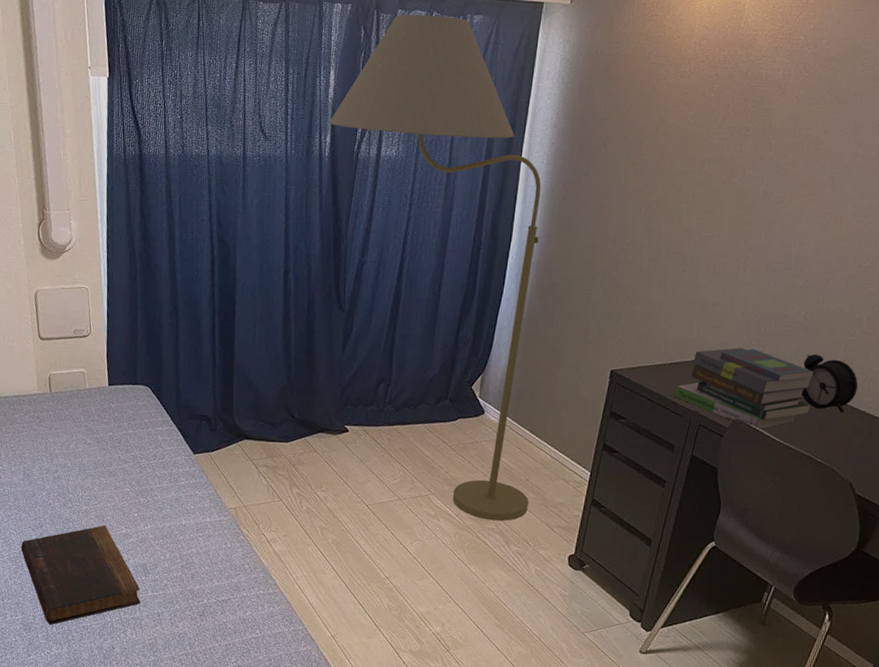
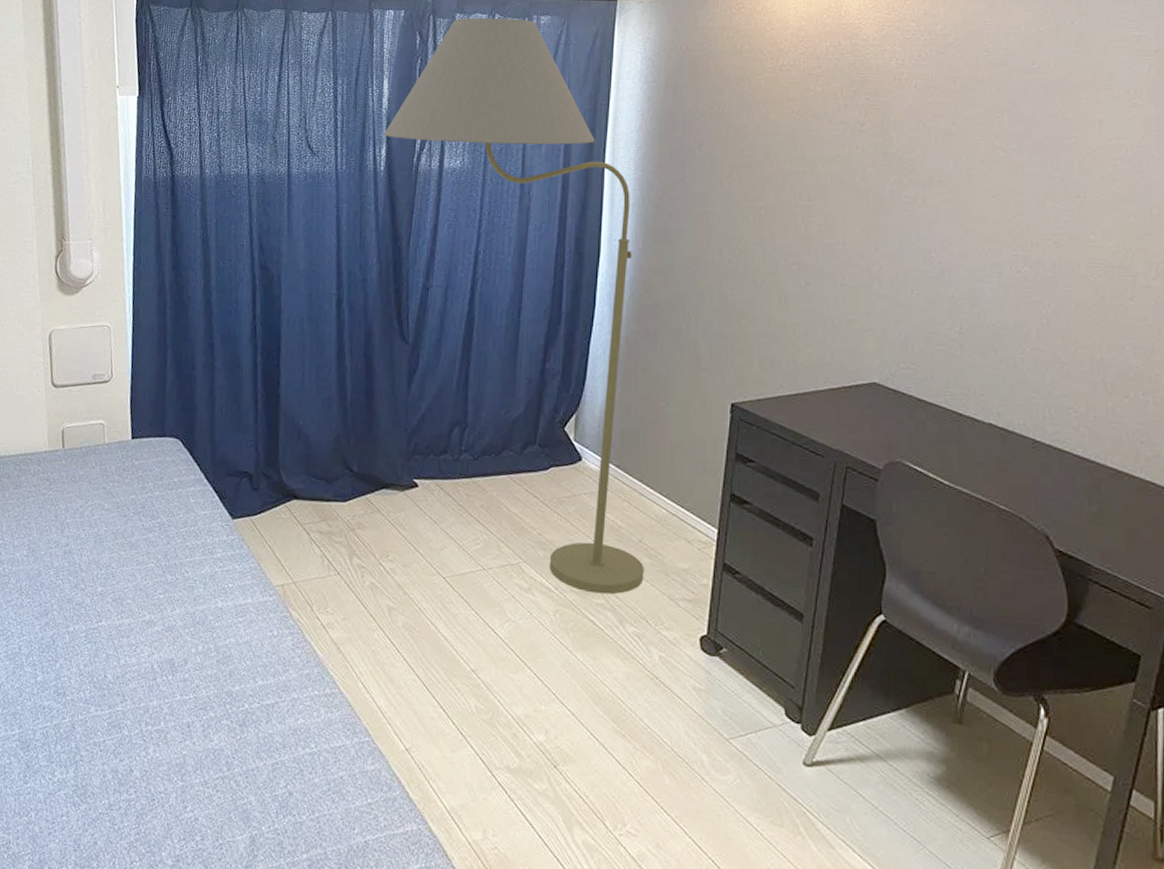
book: present [20,525,141,625] -> none [21,610,167,742]
books: present [673,347,814,430] -> none [811,372,981,471]
alarm clock: present [801,353,858,414] -> none [966,376,1038,448]

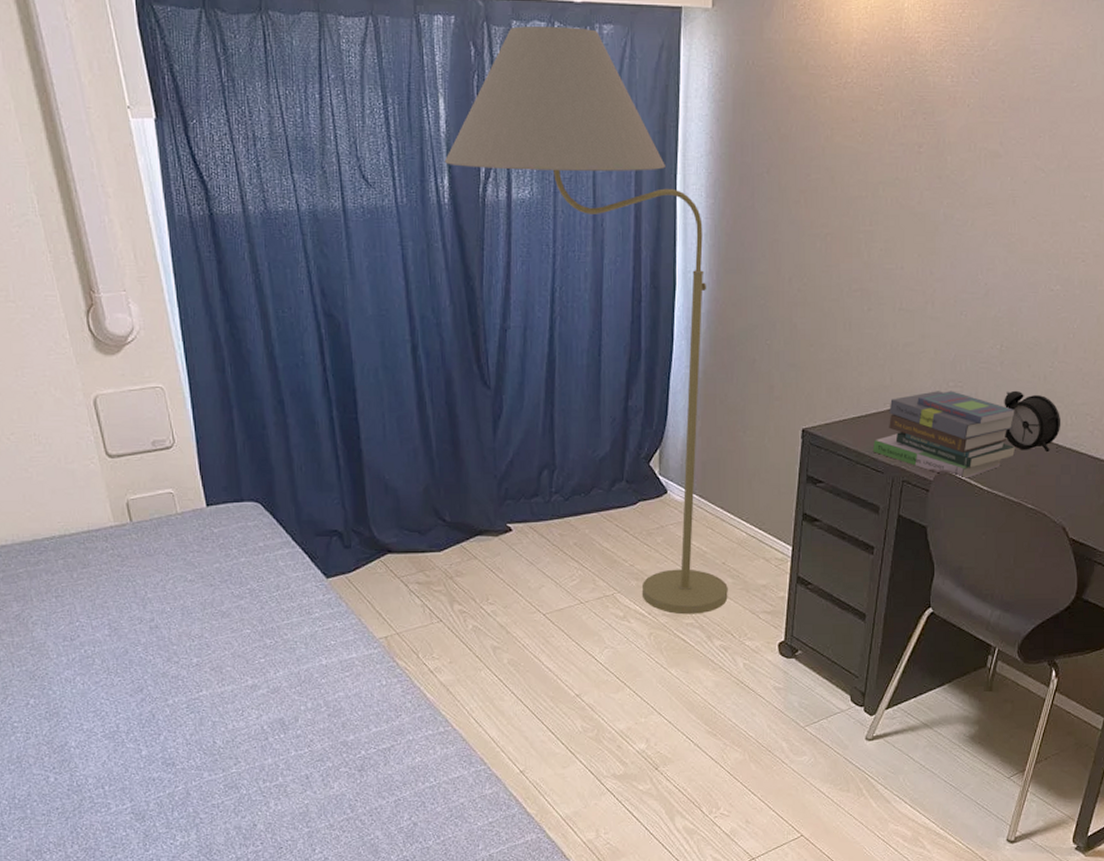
books: none [811,372,981,471] -> present [872,391,1015,480]
alarm clock: none [966,376,1038,448] -> present [1004,390,1061,453]

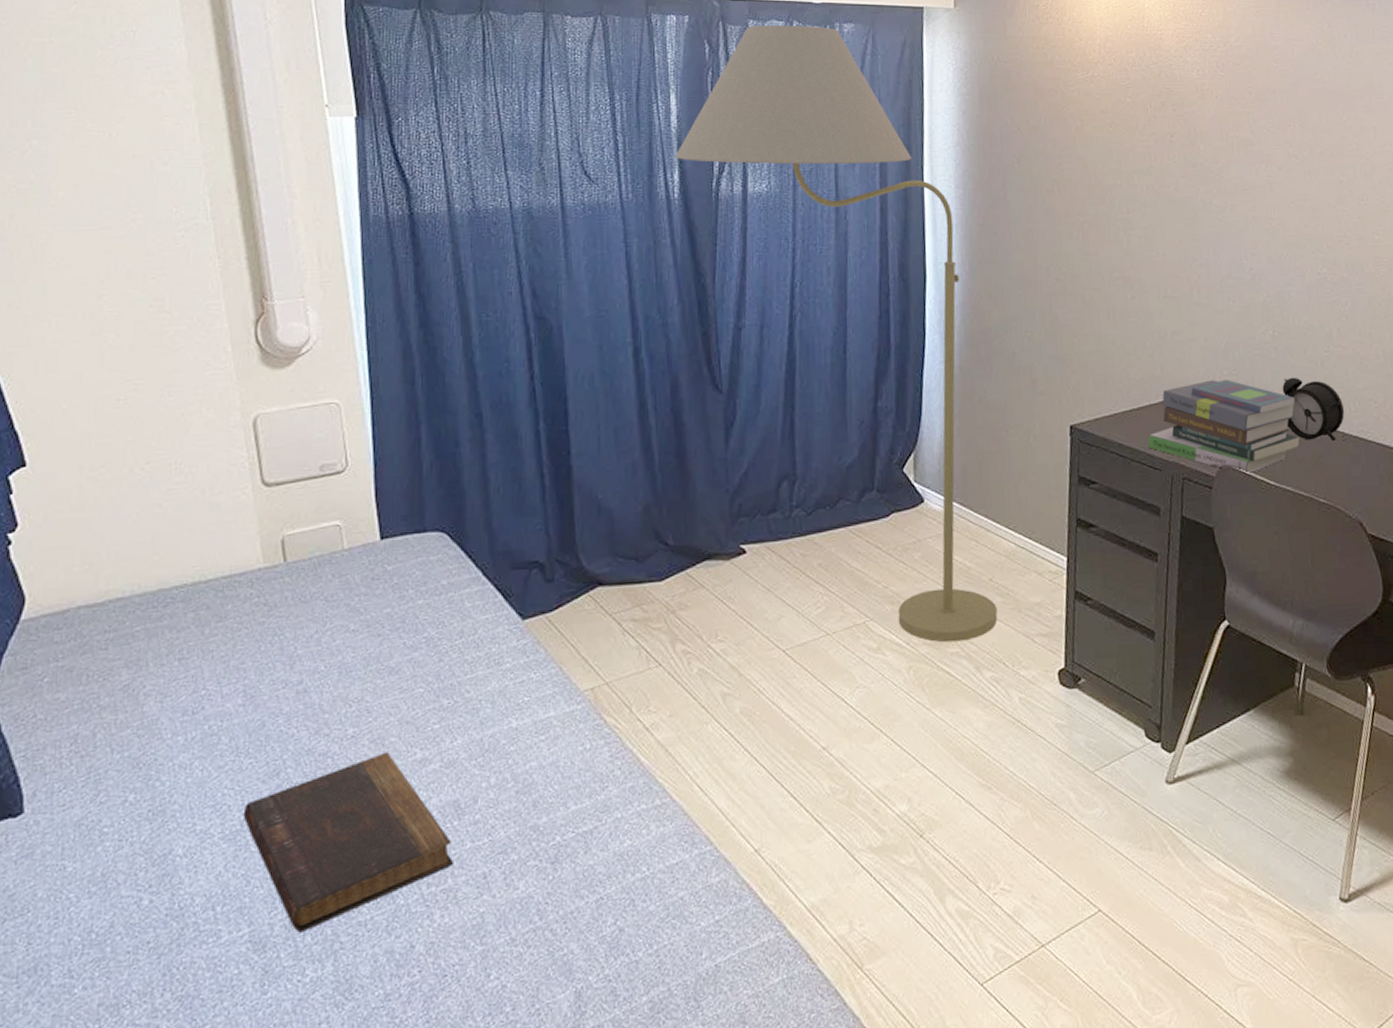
book: none [117,678,283,809] -> present [243,752,454,933]

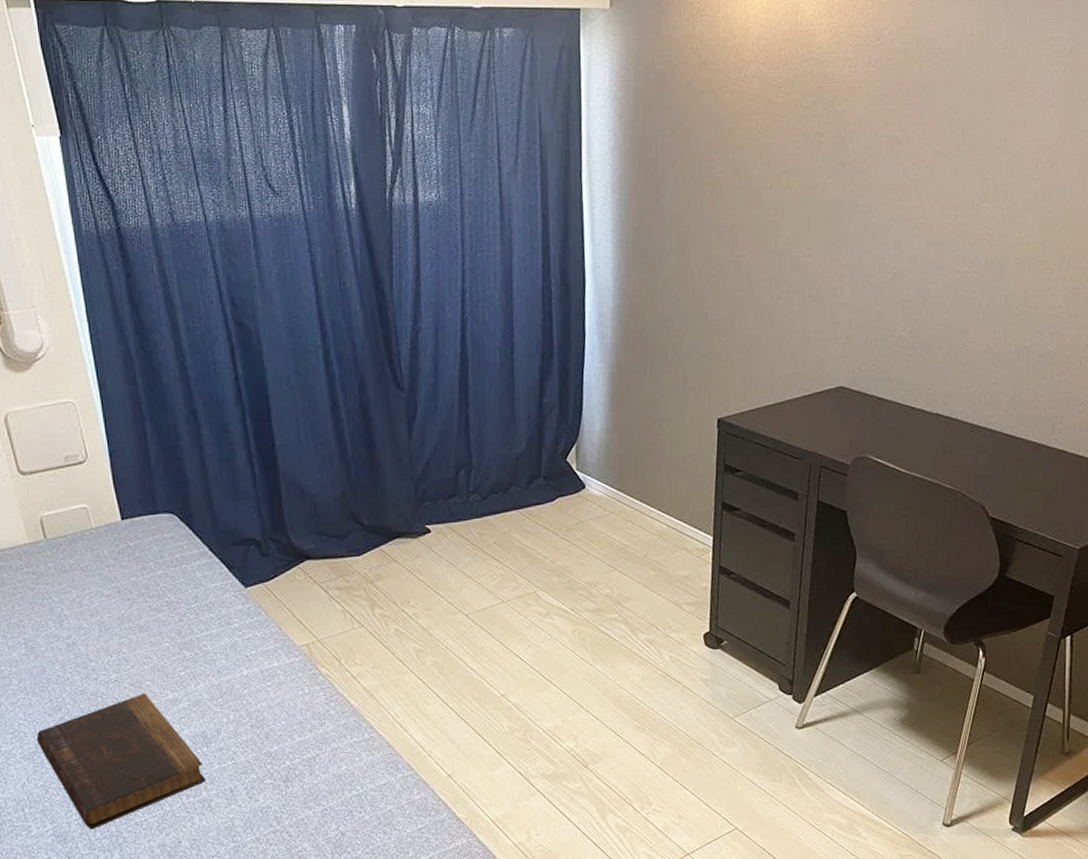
floor lamp: present [676,25,998,643] -> none [351,32,651,610]
books: present [1147,379,1300,475] -> none [788,375,930,463]
alarm clock: present [1282,377,1345,442] -> none [917,372,975,433]

